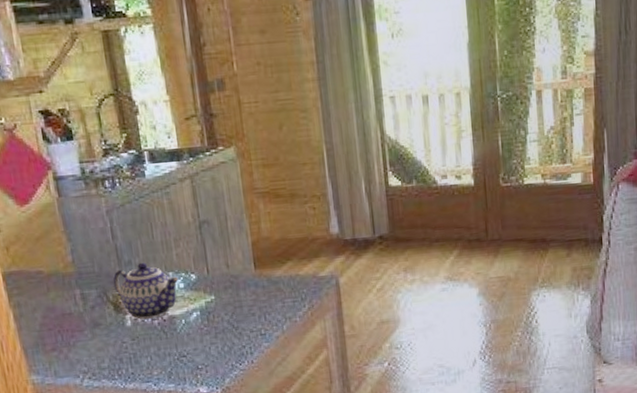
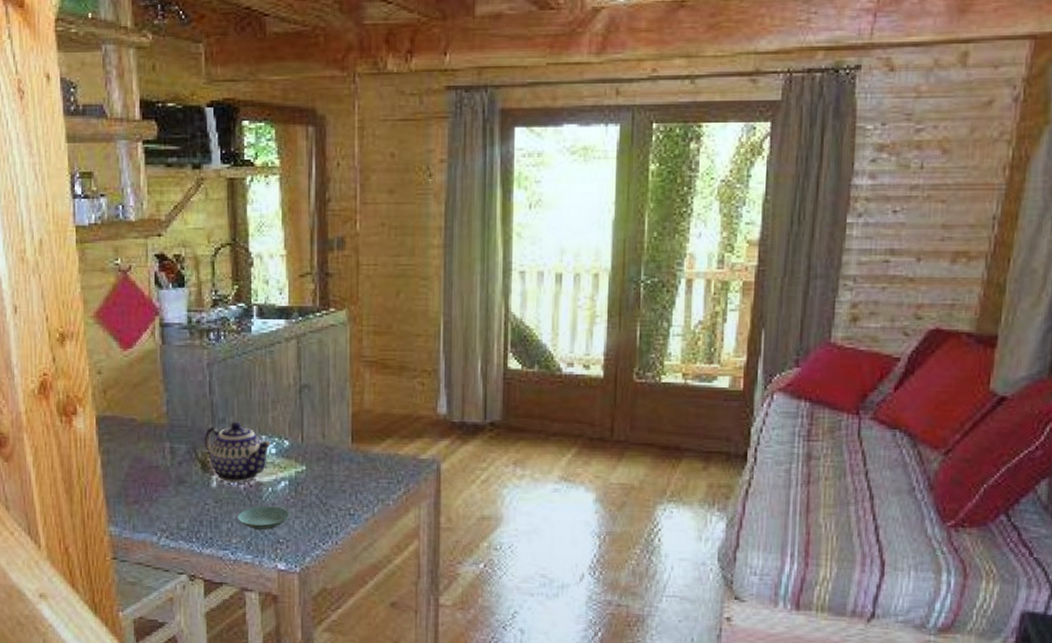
saucer: none [156,336,205,360] -> present [238,506,290,530]

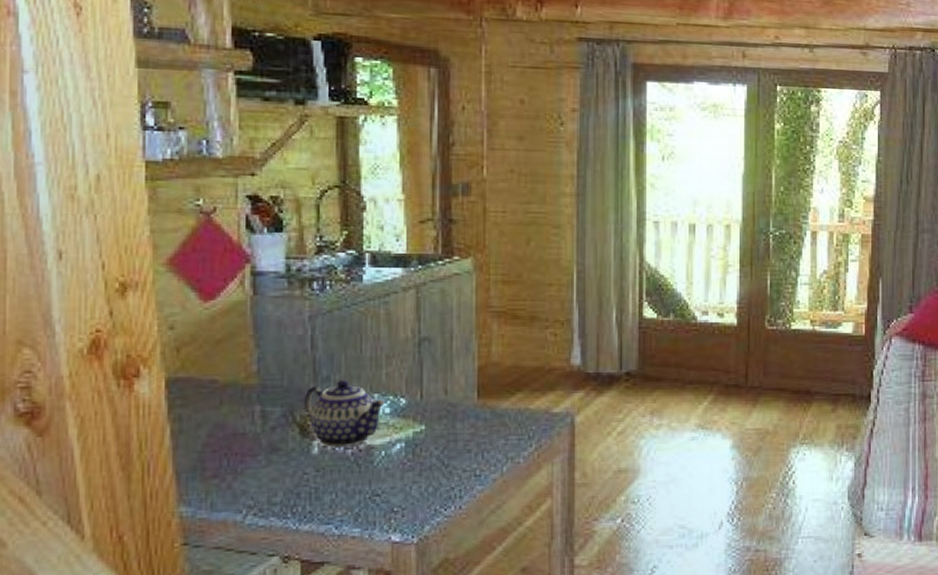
saucer: present [238,506,290,530] -> none [344,471,406,499]

